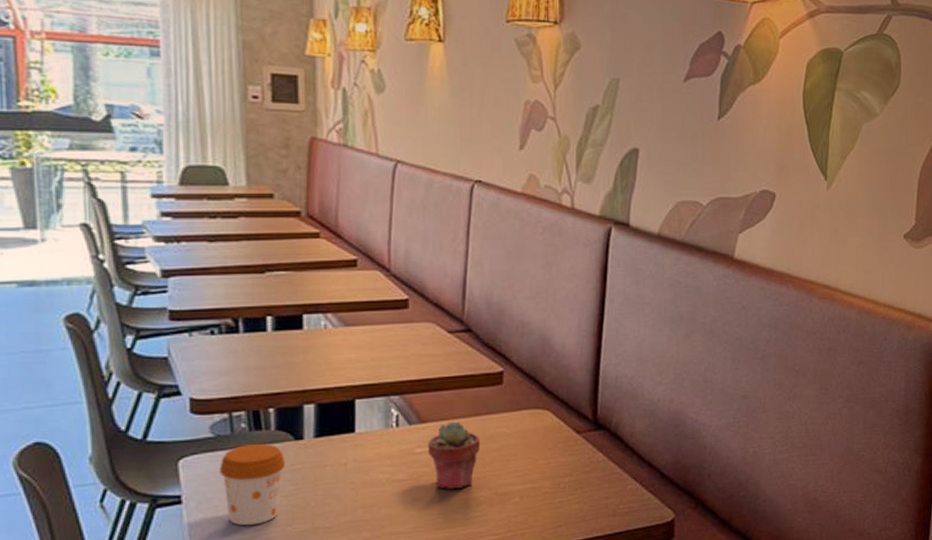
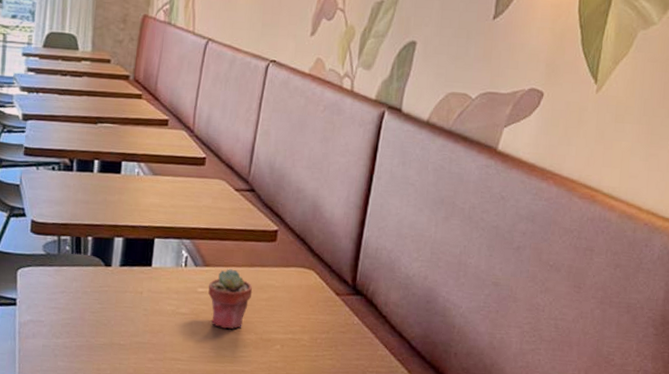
coffee cup: present [219,443,286,526] -> none [46,264,96,333]

